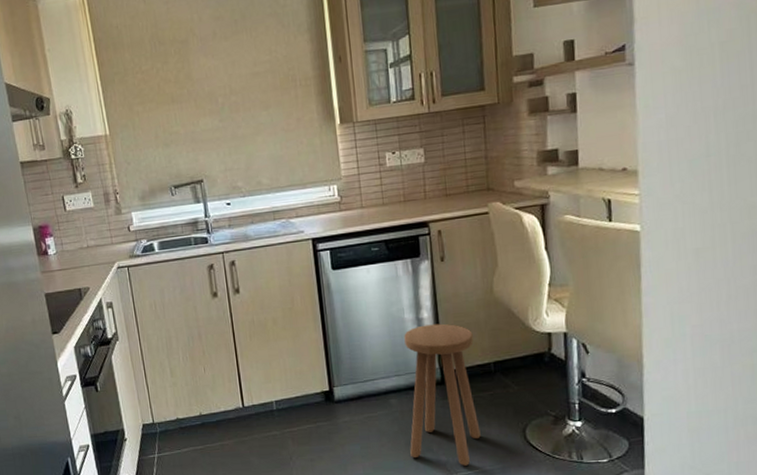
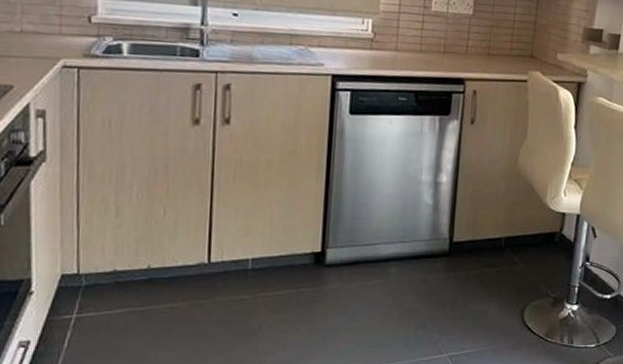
stool: present [404,323,481,466] -> none [401,190,490,345]

